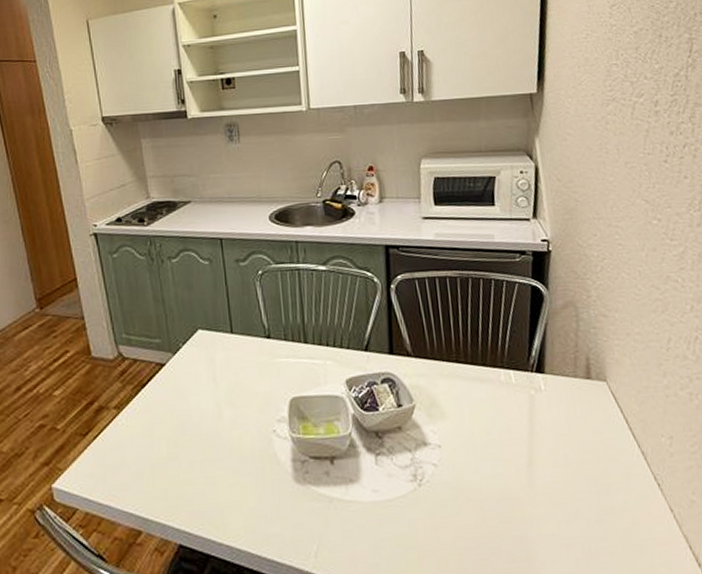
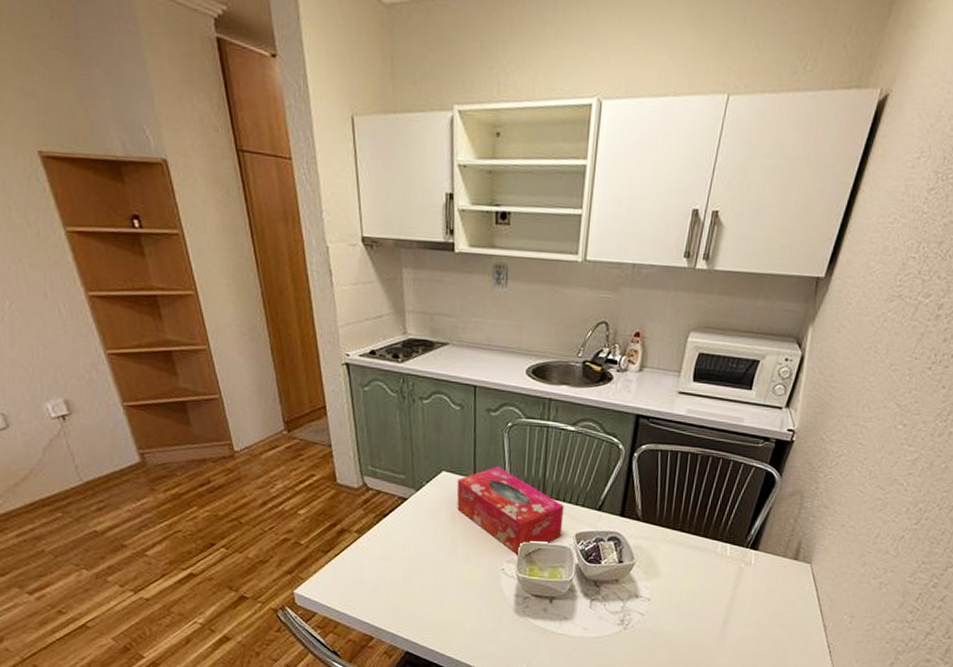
tissue box: none [214,317,331,414] -> present [456,467,564,557]

